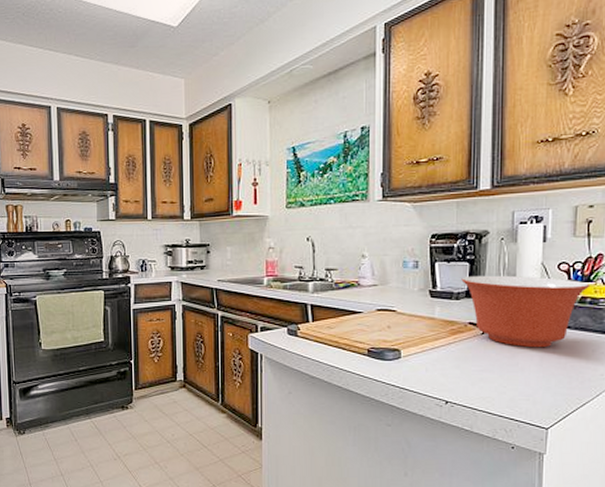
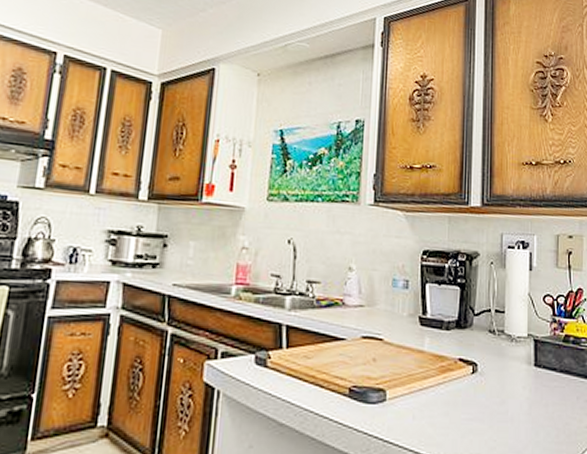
mixing bowl: present [461,275,591,348] -> none [452,302,573,393]

